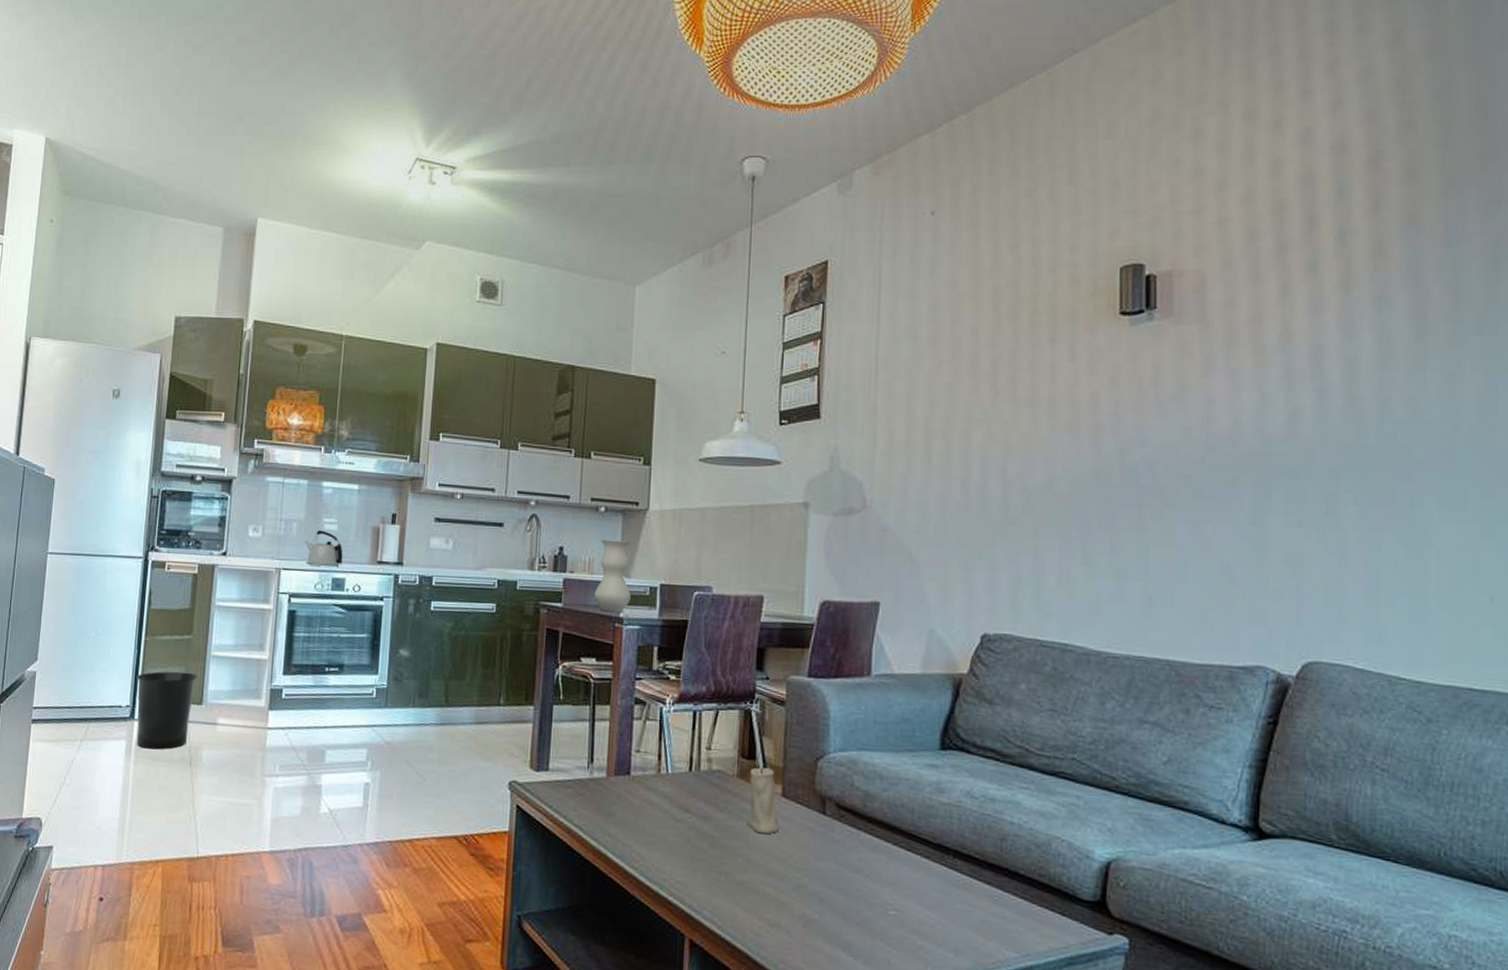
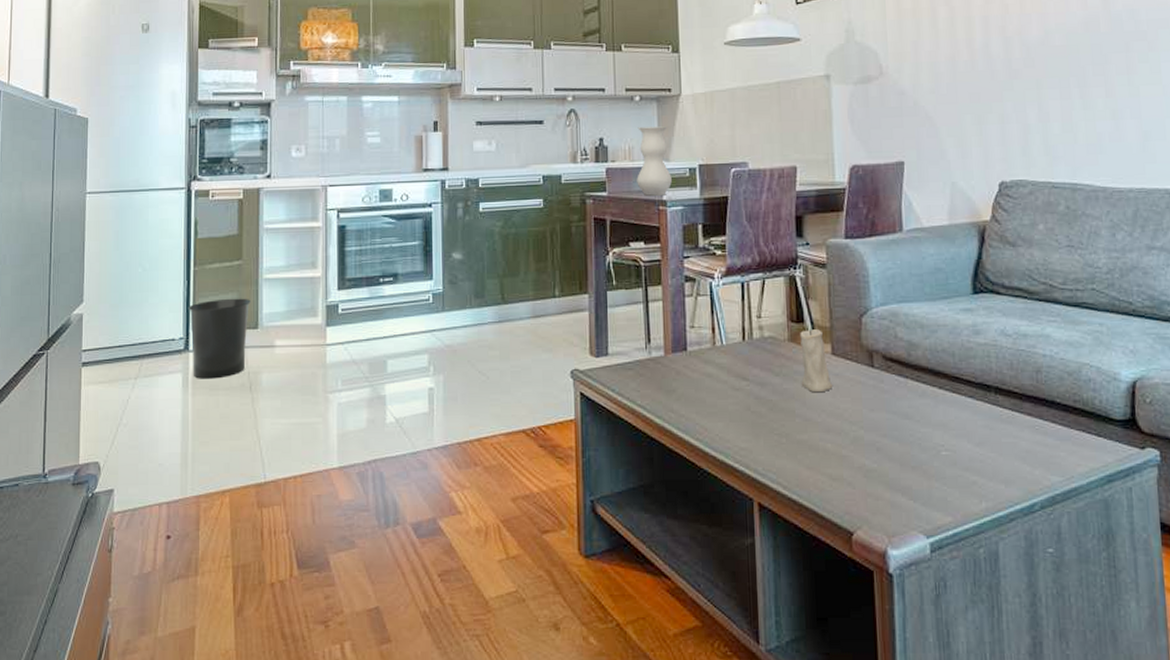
kettle: present [304,530,343,568] -> none [348,144,388,180]

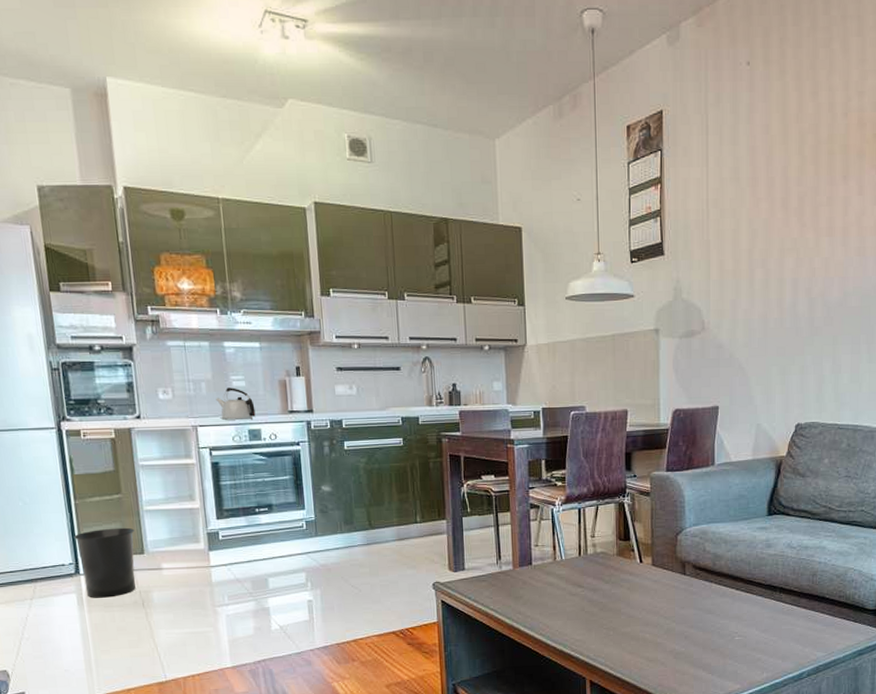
kettle: none [348,144,388,180] -> present [215,388,256,421]
vase: present [637,126,672,197] -> none [487,373,518,437]
candle: present [800,325,833,393] -> none [626,542,652,596]

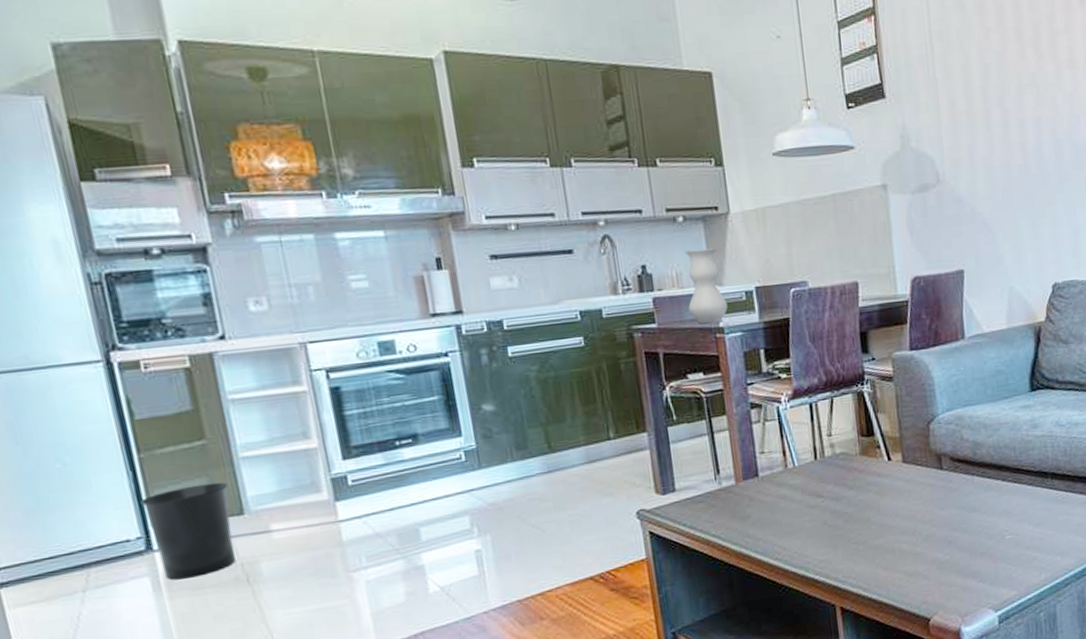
kettle: present [215,388,256,421] -> none [329,290,386,334]
vase: none [487,373,518,437] -> present [684,248,728,326]

